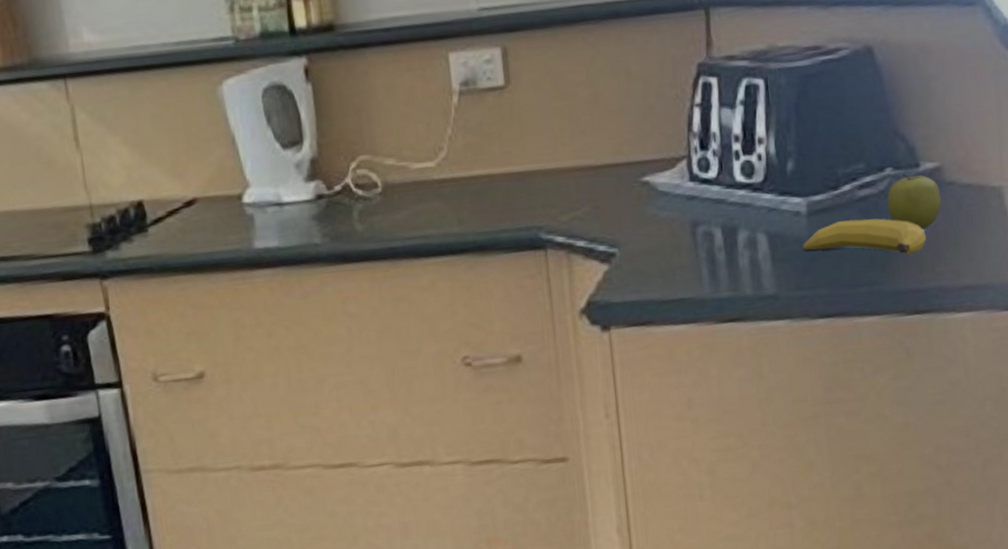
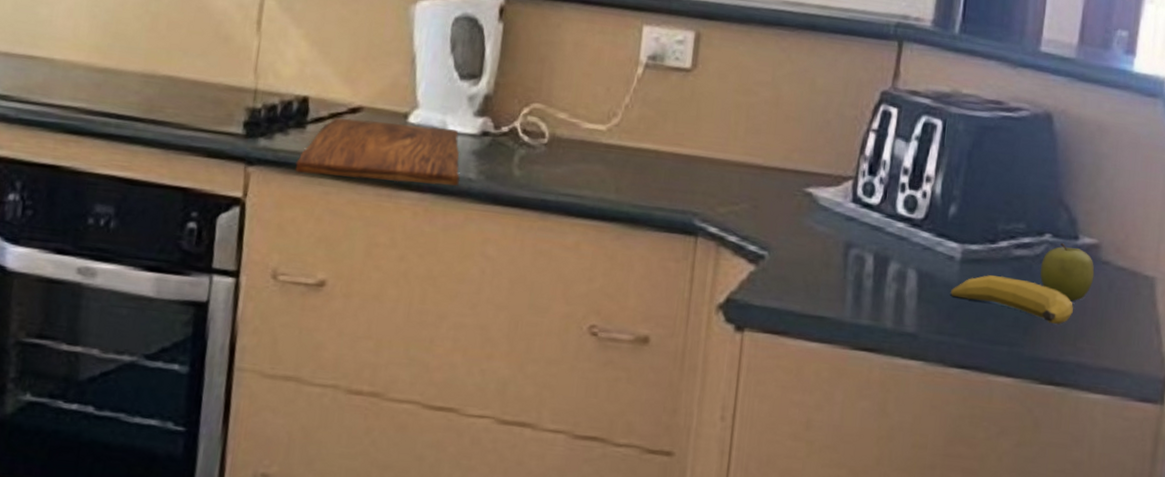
cutting board: none [147,200,307,276] -> present [295,118,461,186]

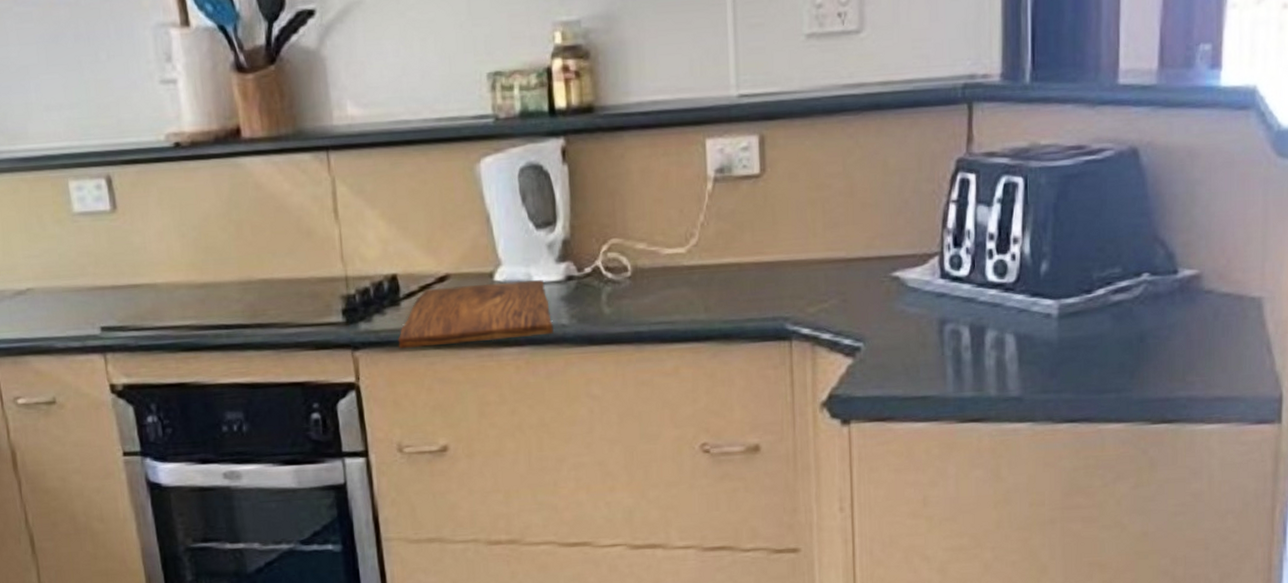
banana: present [951,275,1074,325] -> none [1051,324,1180,363]
fruit: present [1039,243,1095,302] -> none [1141,280,1198,337]

